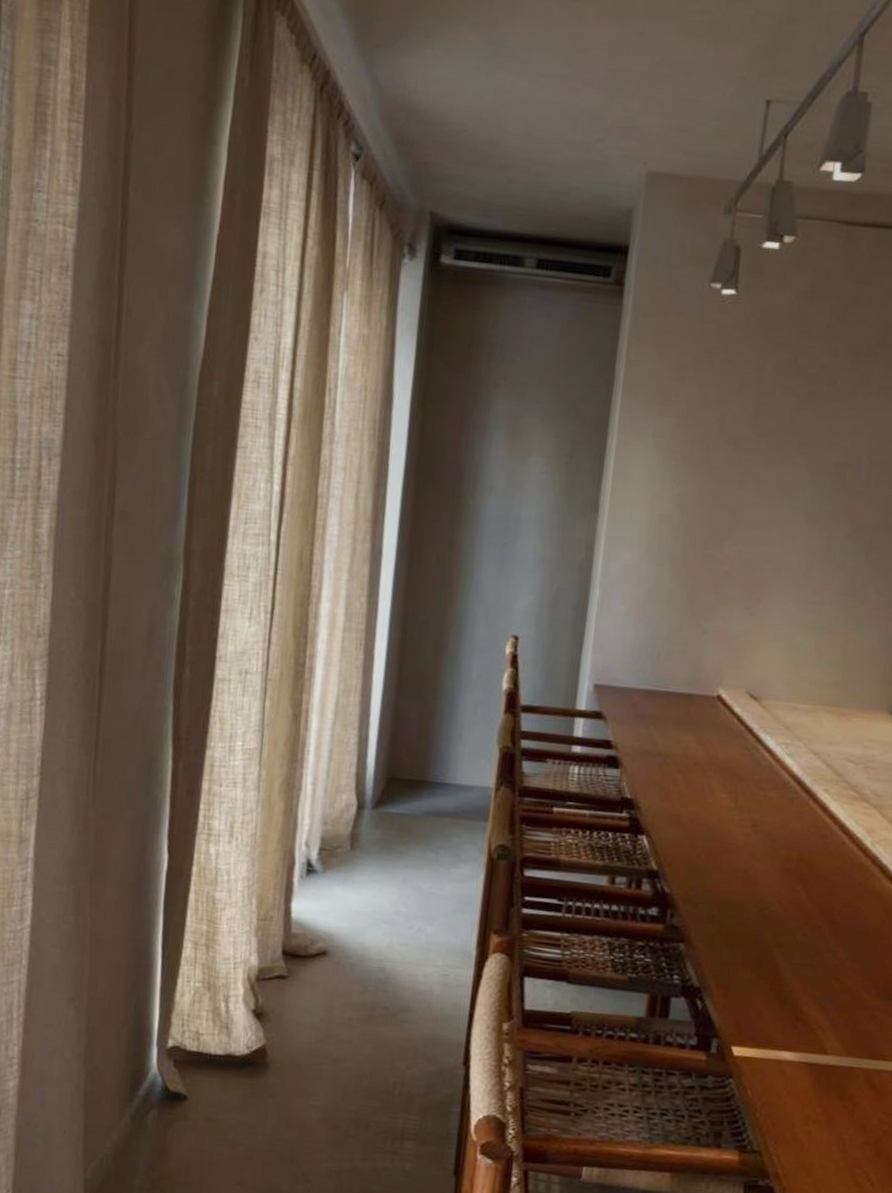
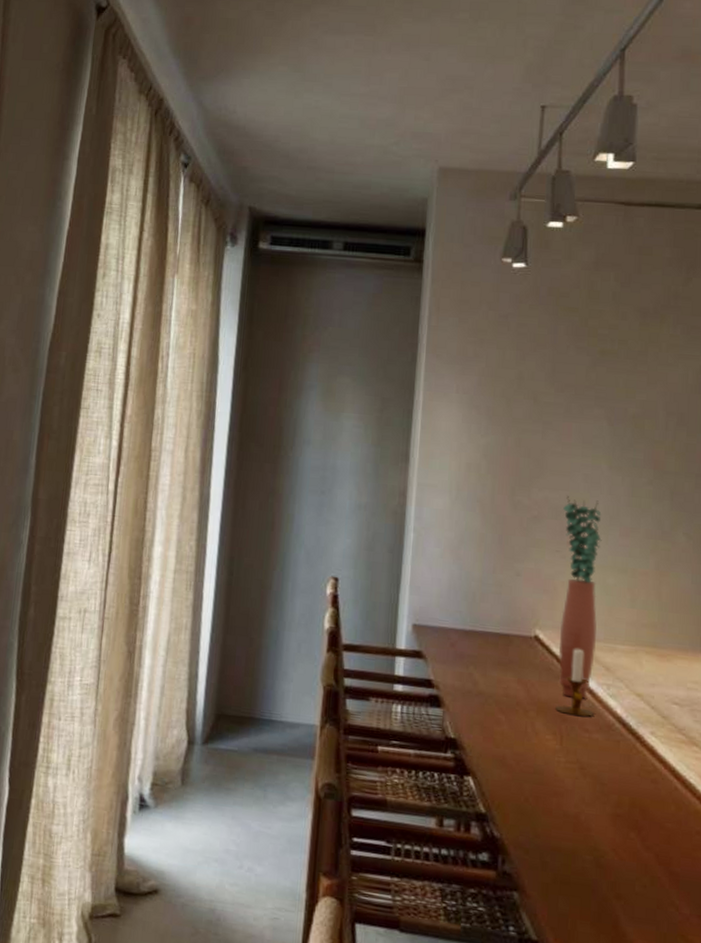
candlestick: none [733,708,771,775] -> present [555,649,595,717]
vase: none [740,549,795,758] -> present [558,495,602,699]

